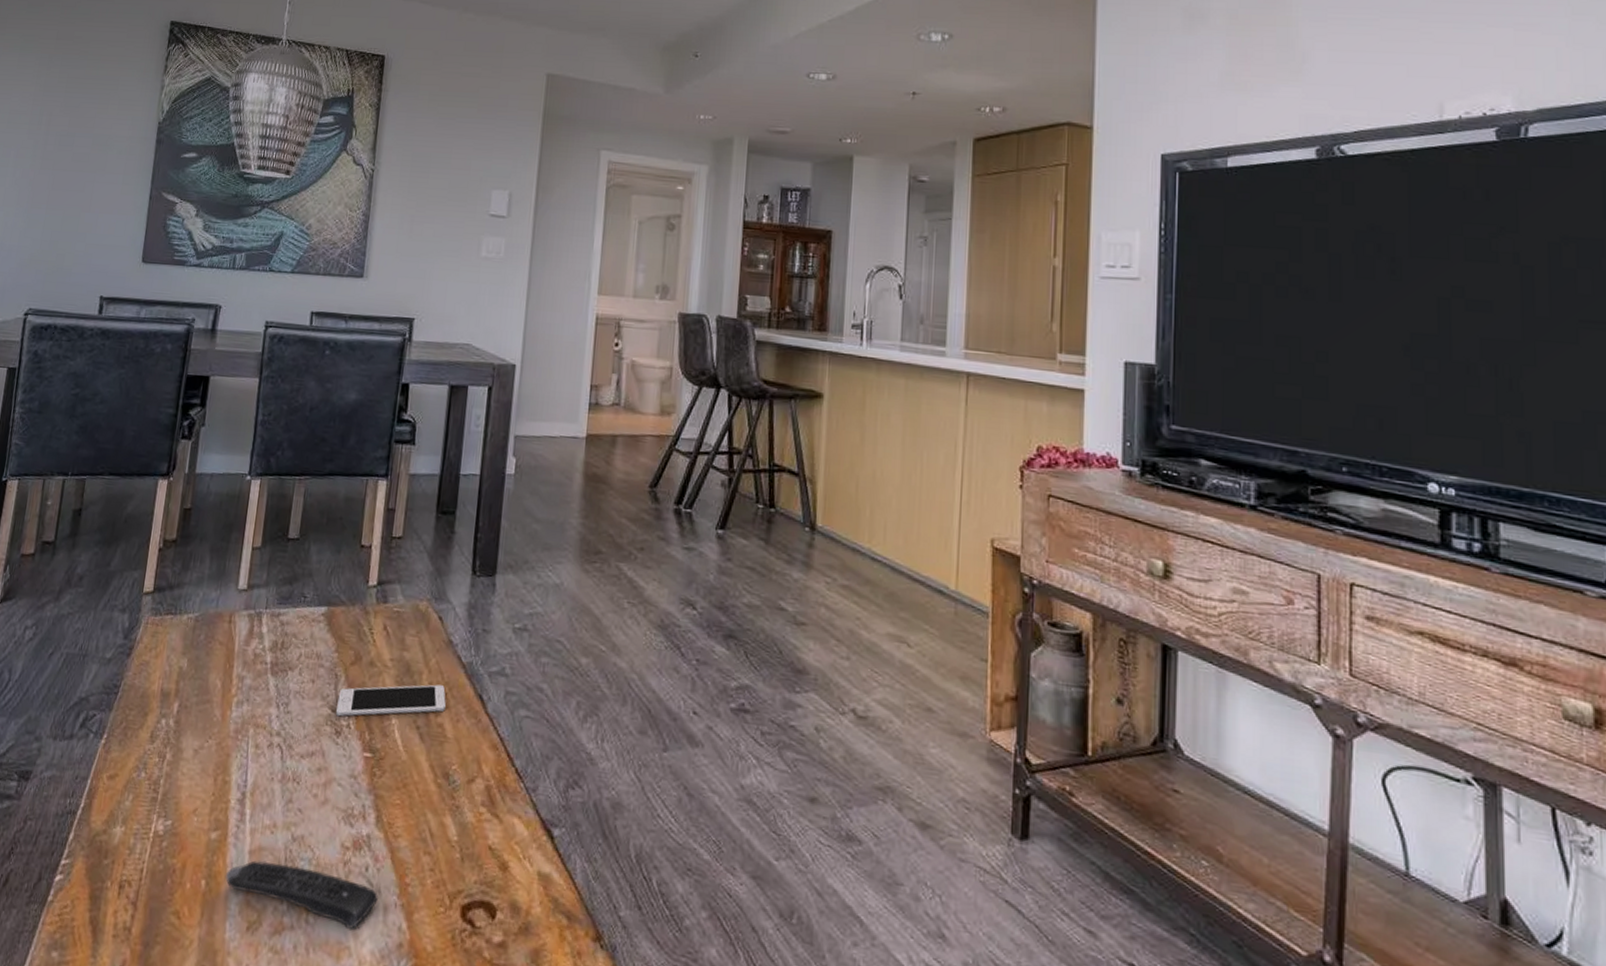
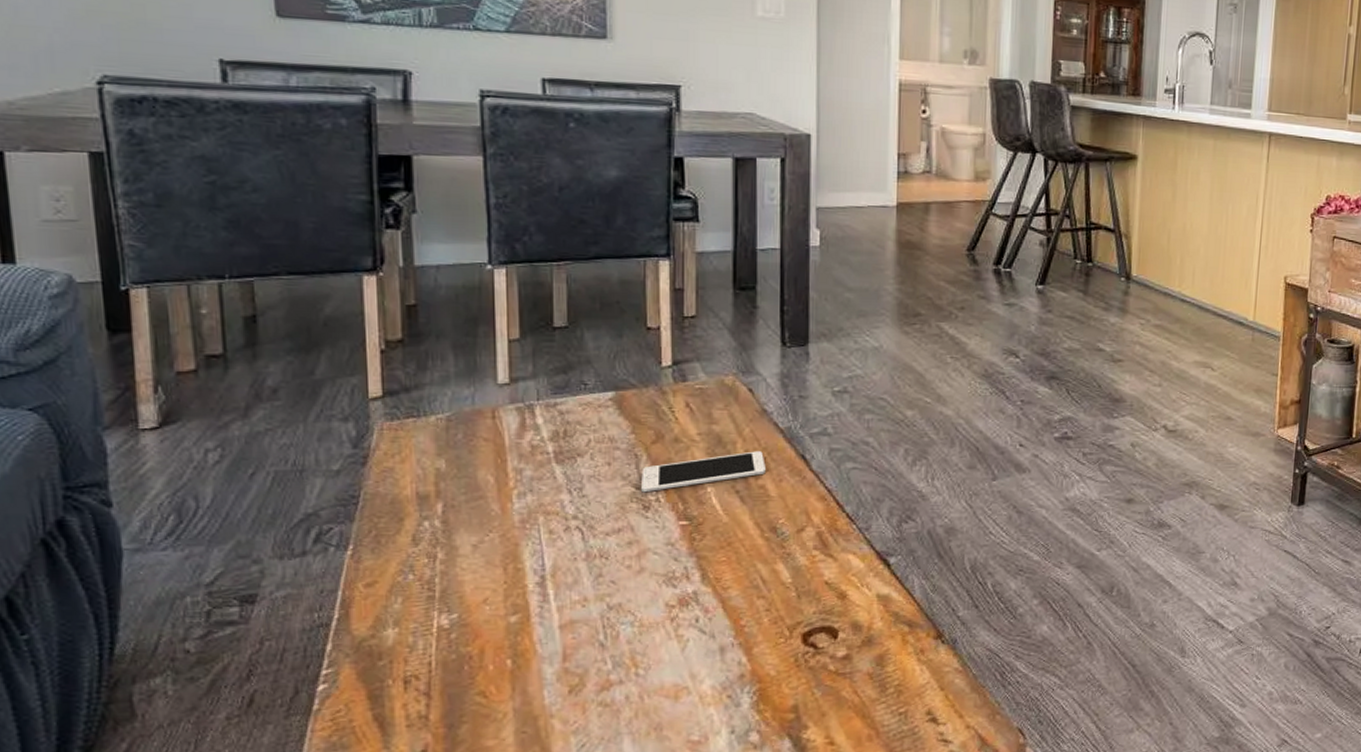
remote control: present [225,860,378,929] -> none [535,630,713,672]

